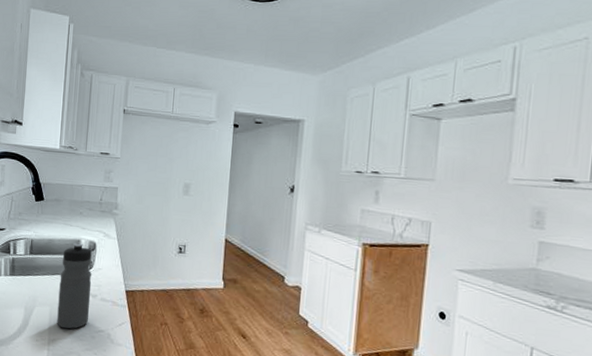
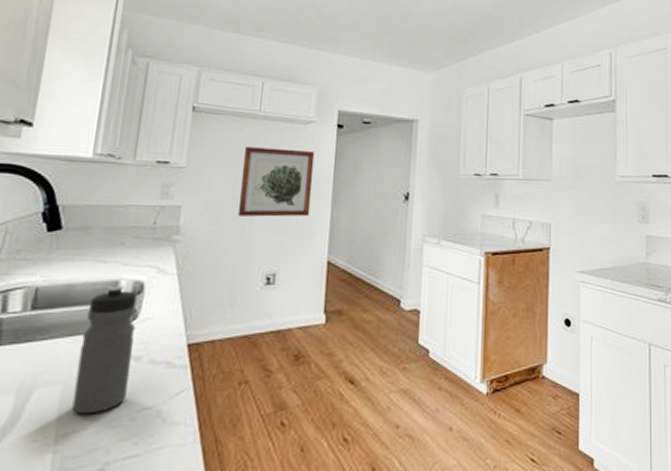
wall art: none [157,142,216,202] -> present [237,147,315,217]

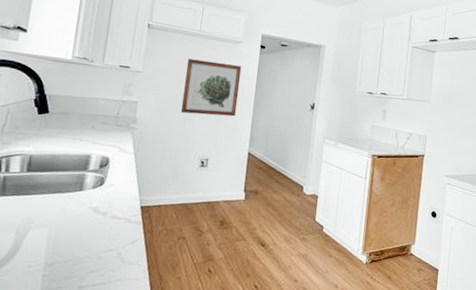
water bottle: present [72,285,137,415] -> none [56,158,104,251]

